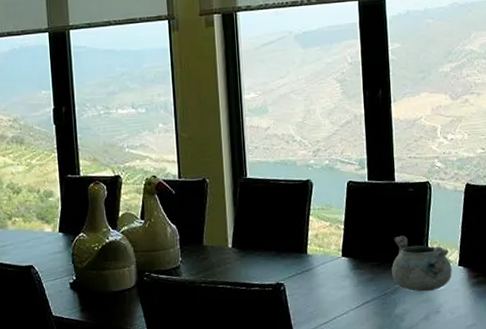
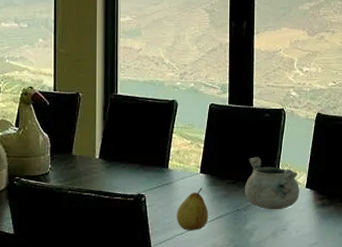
fruit: none [319,272,355,319] -> present [177,187,209,230]

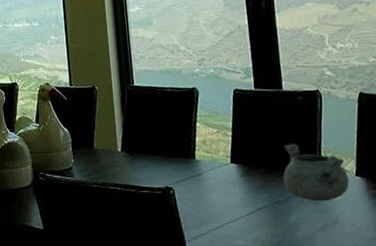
fruit: present [177,187,209,230] -> none [209,178,246,225]

